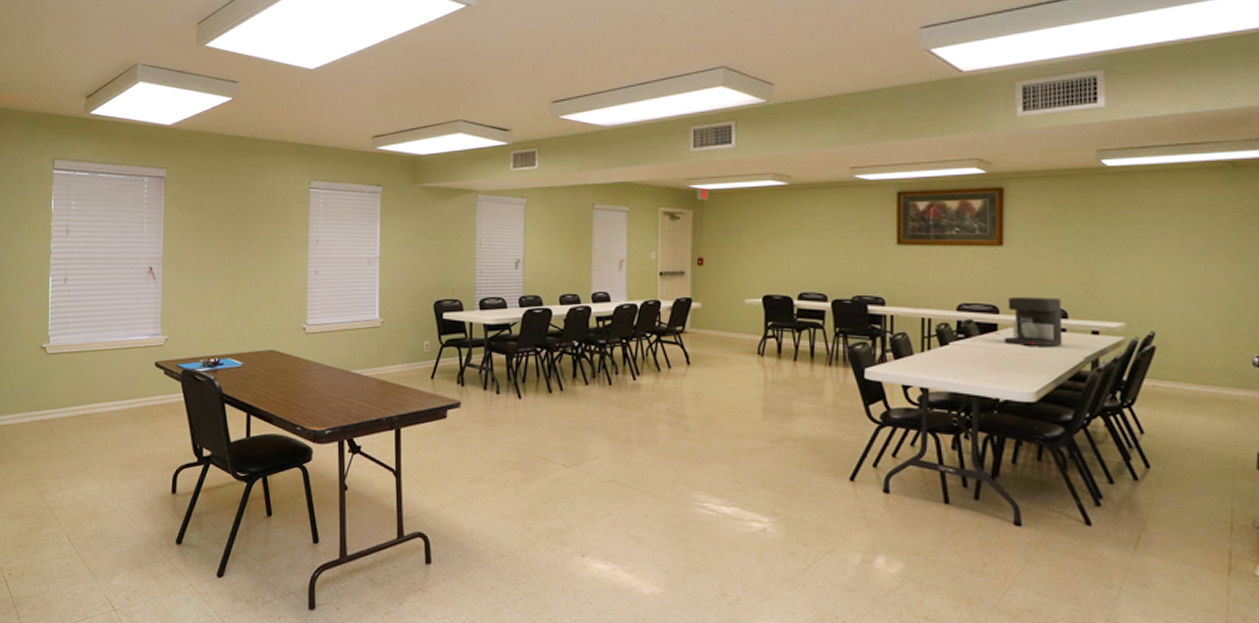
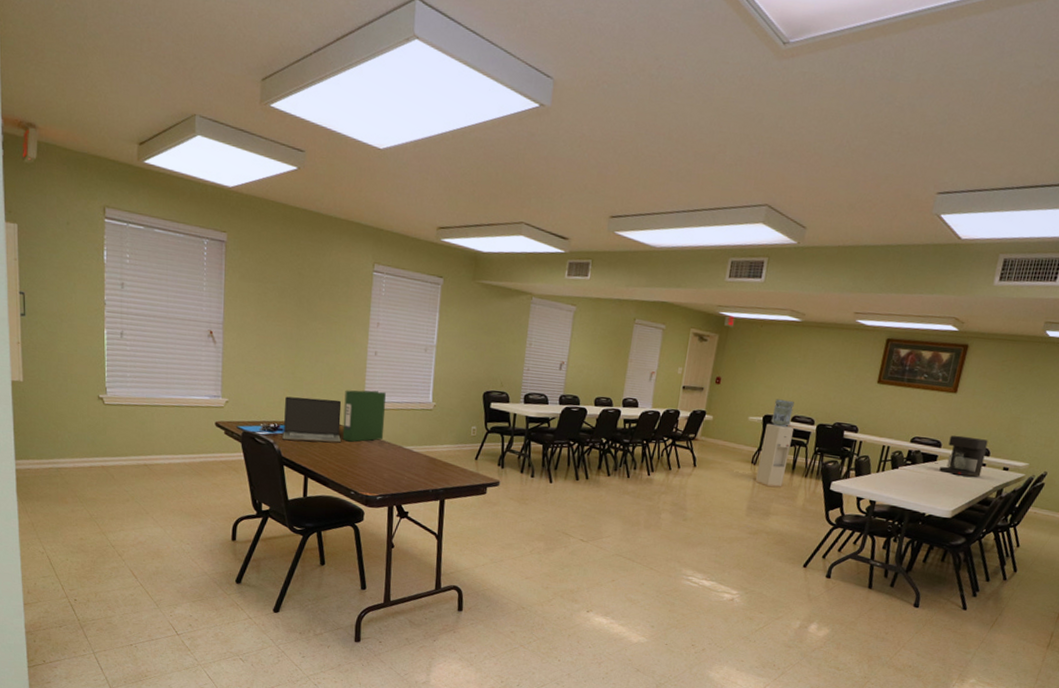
laptop: none [223,326,285,376] -> present [282,396,342,443]
binder: none [285,312,330,371] -> present [342,390,386,442]
water cooler: none [766,275,803,382] -> present [755,399,795,488]

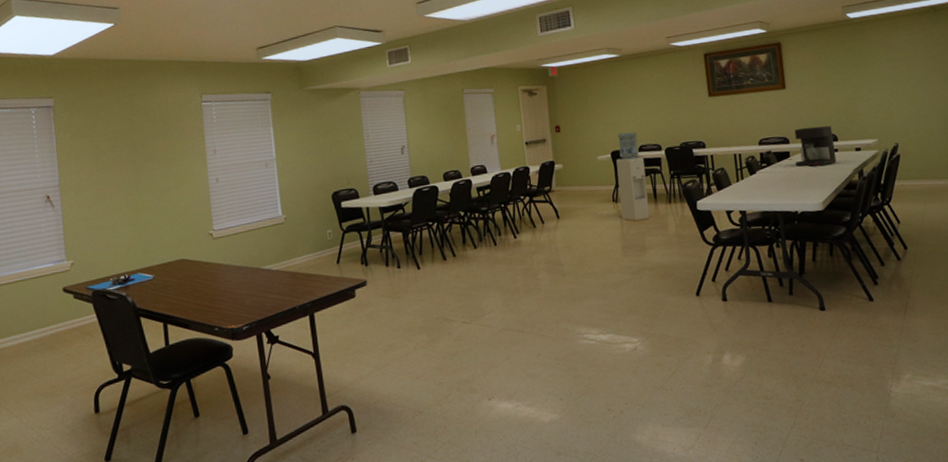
laptop: present [282,396,342,443] -> none [132,235,197,290]
binder: present [342,390,386,442] -> none [192,216,240,276]

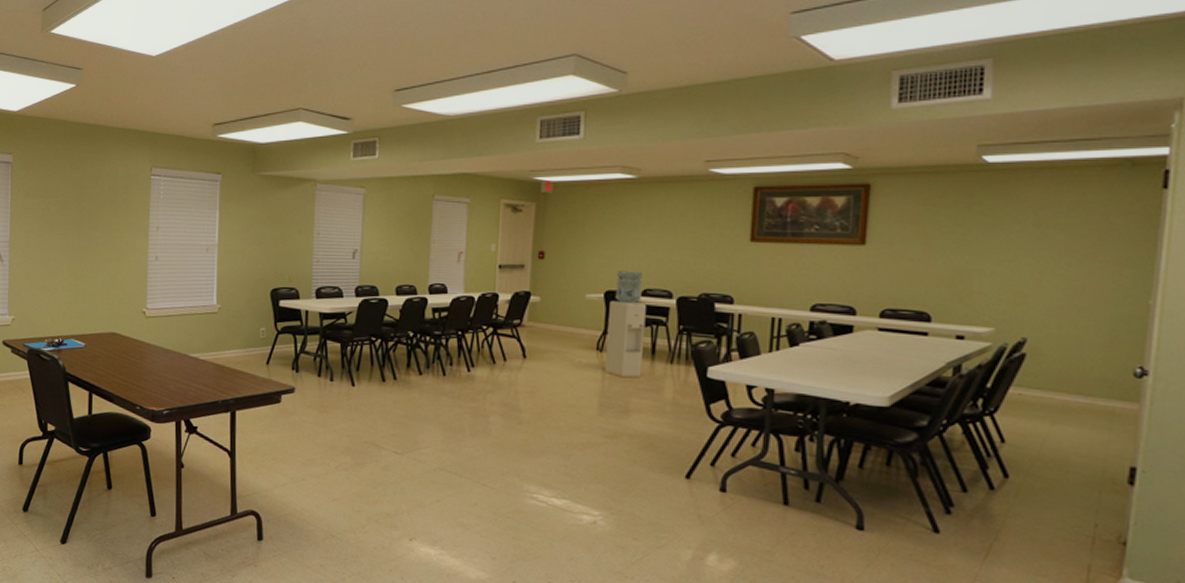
coffee maker: present [794,126,837,167] -> none [859,298,925,352]

